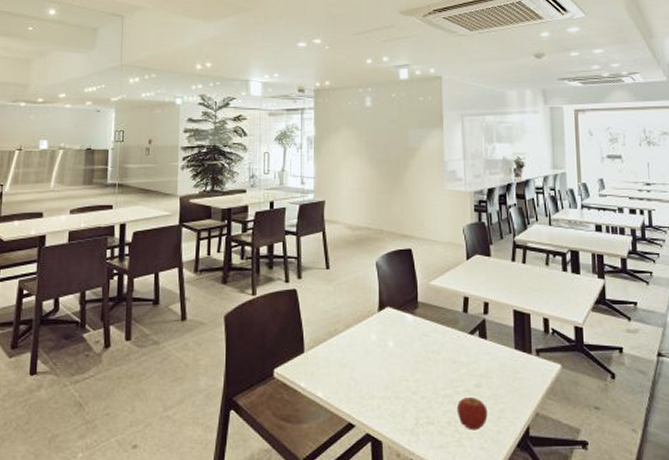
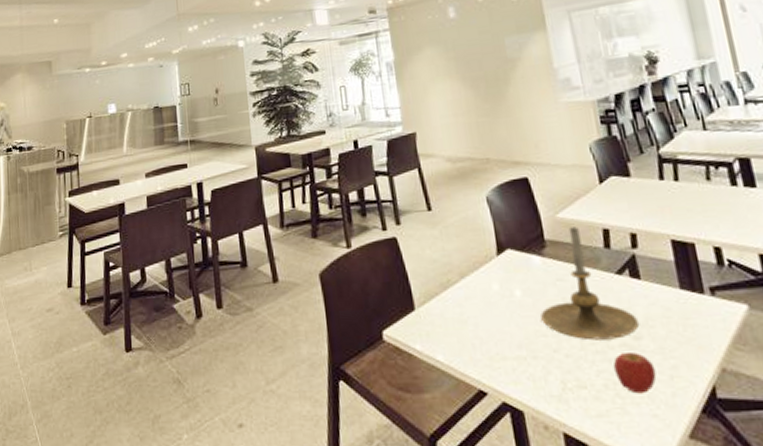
candle holder: none [406,293,481,386] -> present [541,227,640,341]

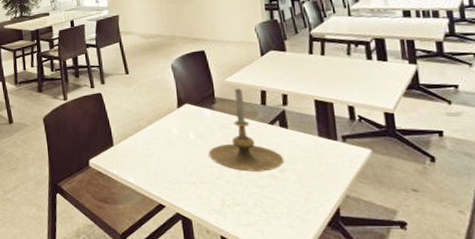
apple: present [613,352,657,394] -> none [261,181,295,211]

